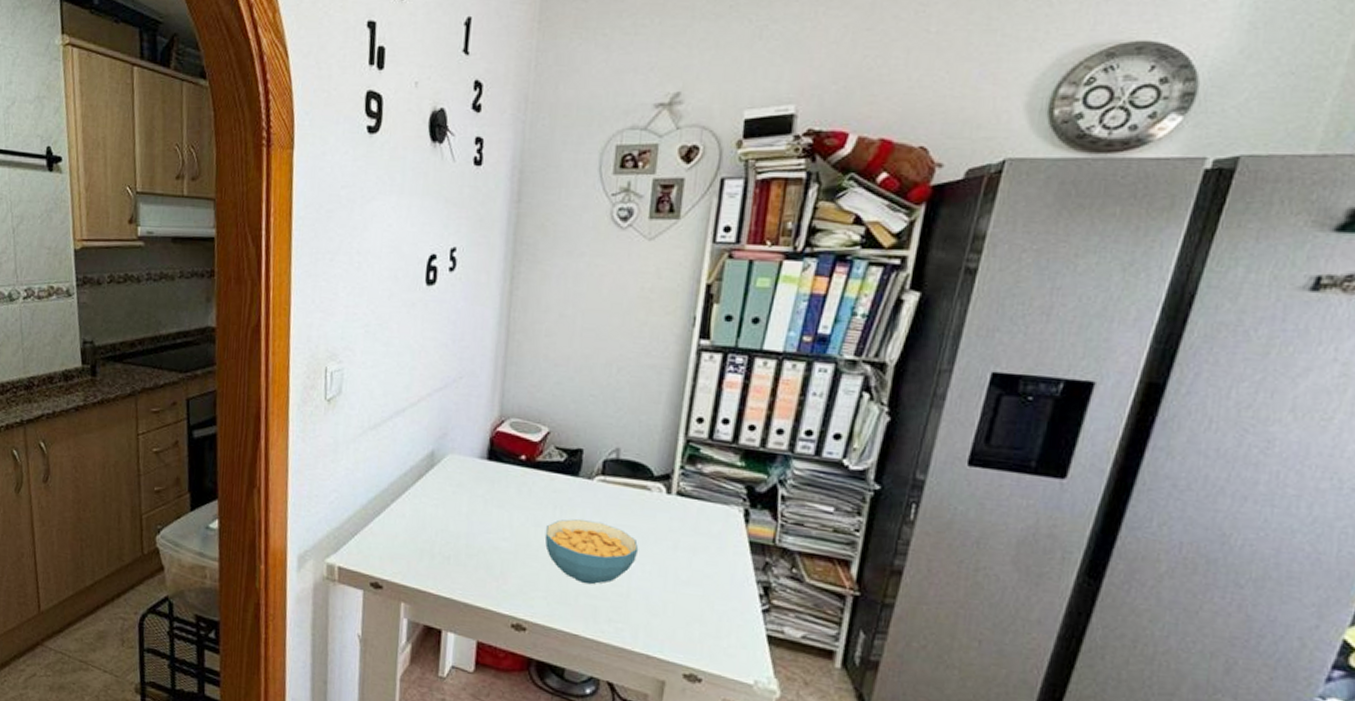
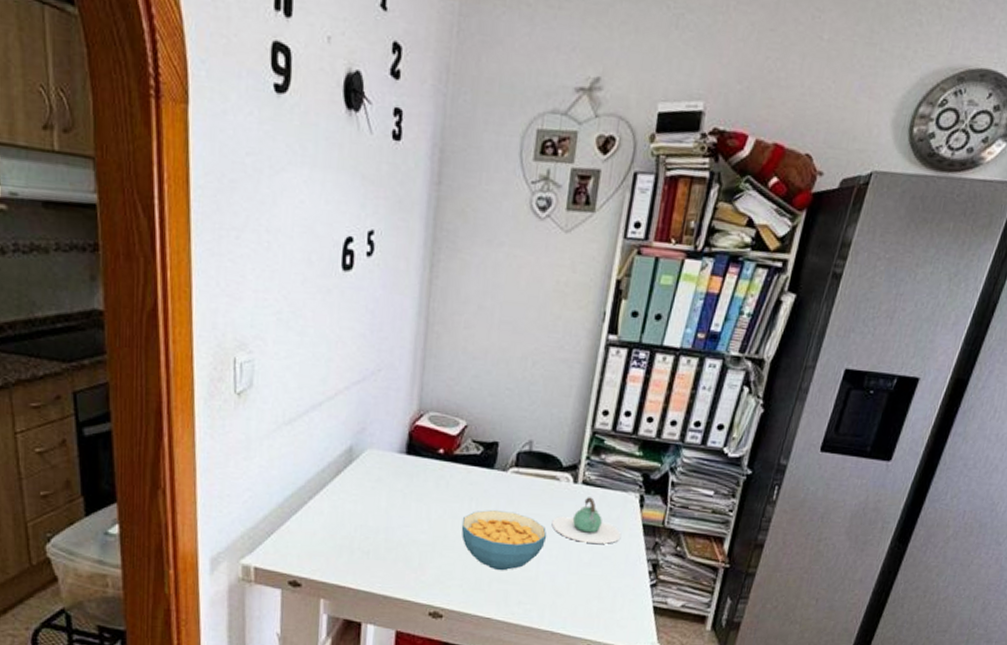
teapot: none [643,509,724,562] -> present [551,497,621,544]

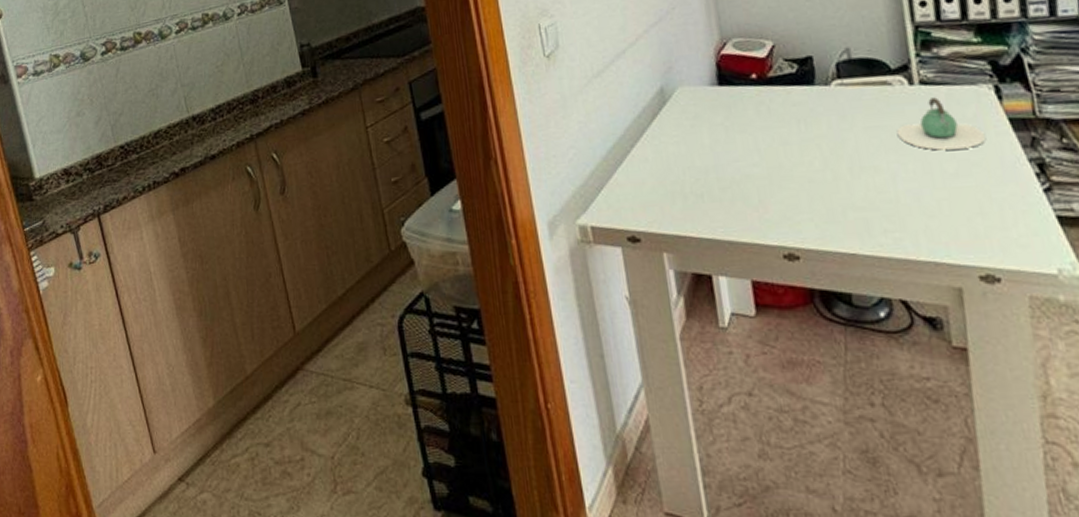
cereal bowl: present [461,510,547,571] -> none [794,128,896,197]

